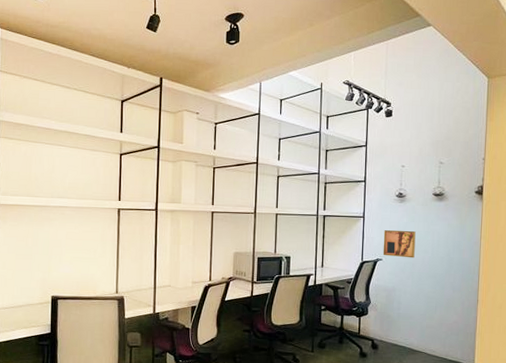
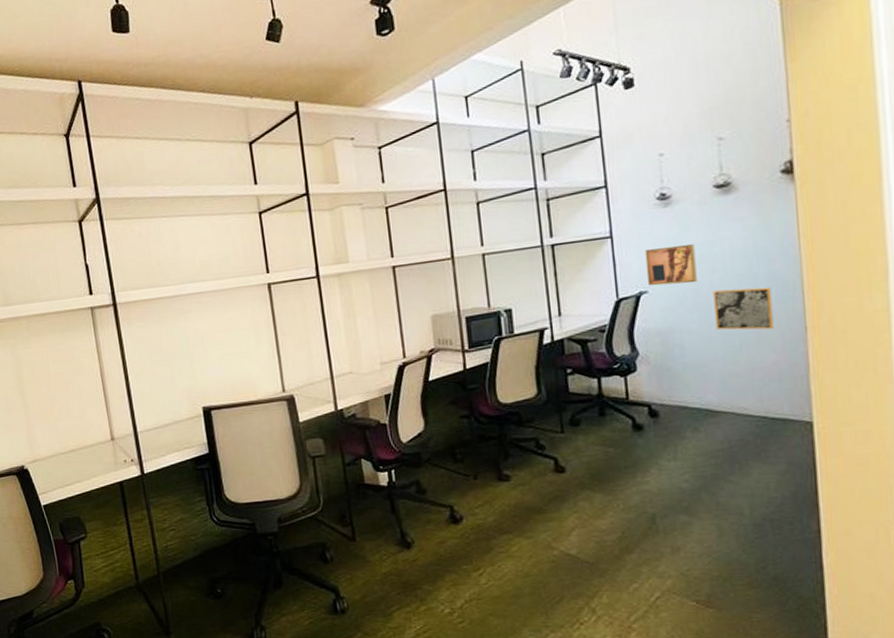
wall art: none [422,266,460,299] -> present [713,286,774,330]

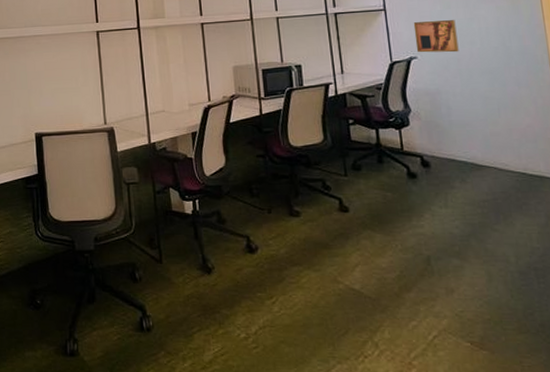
wall art: present [713,286,774,330] -> none [473,59,528,97]

